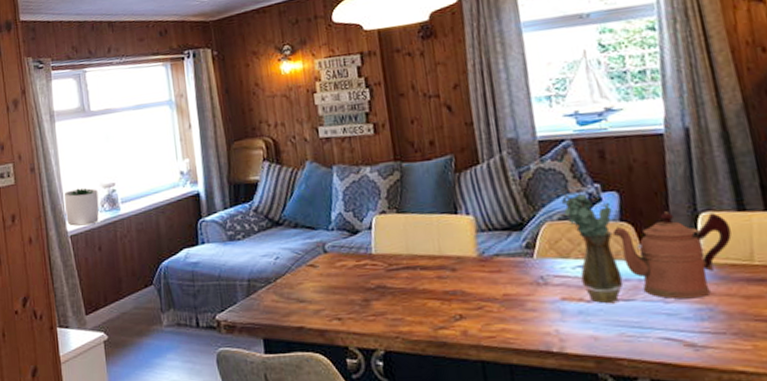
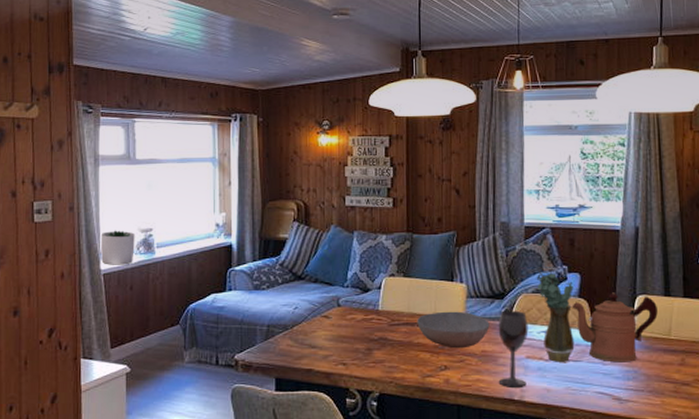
bowl: none [419,248,510,294] -> present [417,311,490,349]
wine glass: none [520,242,566,337] -> present [498,310,529,387]

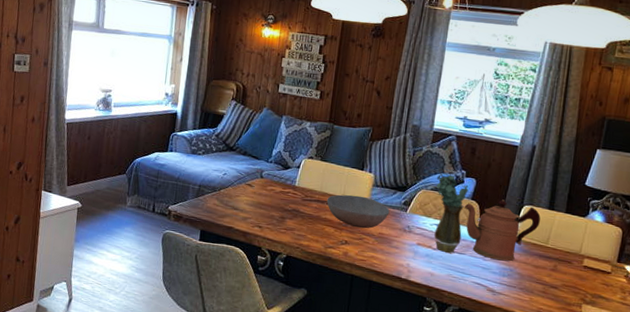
planter: present [100,230,135,265] -> none [66,87,97,118]
wine glass: present [498,310,529,387] -> none [390,201,424,269]

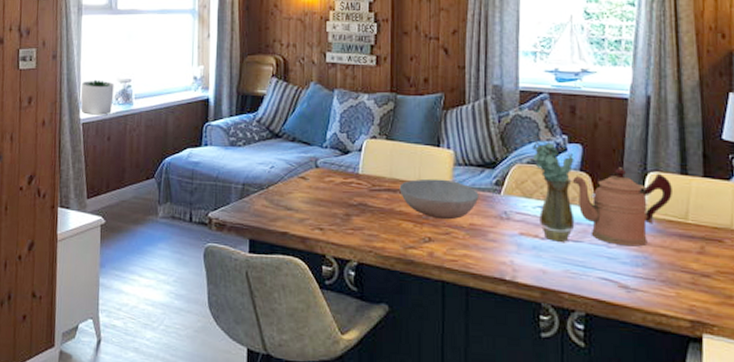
planter: none [66,87,97,118] -> present [80,80,114,115]

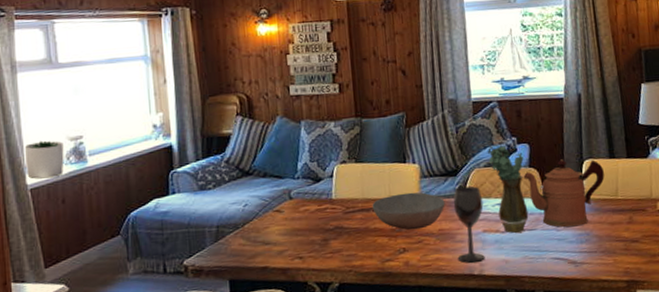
wine glass: none [488,181,523,267] -> present [453,185,485,263]

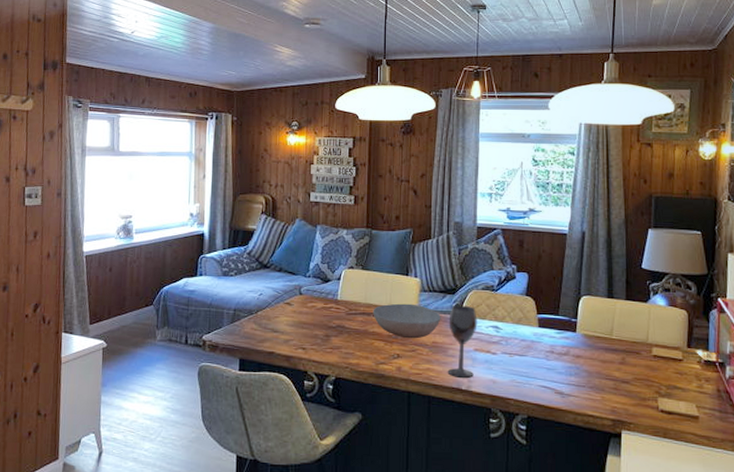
planter: present [24,140,64,179] -> none [84,216,116,248]
vase: present [488,142,529,233] -> none [487,267,521,356]
coffeepot: present [523,159,605,227] -> none [519,292,601,359]

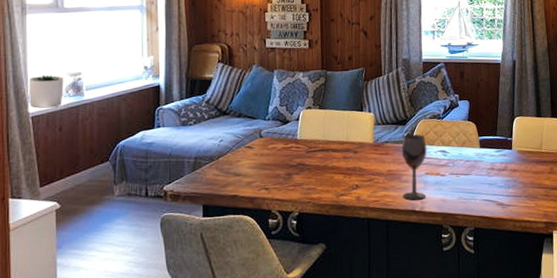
planter: none [84,216,116,248] -> present [28,75,64,108]
bowl: present [373,303,441,339] -> none [331,137,395,170]

